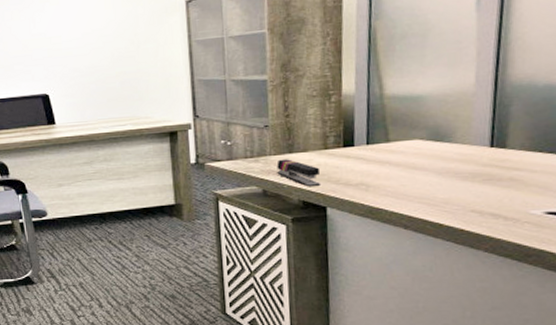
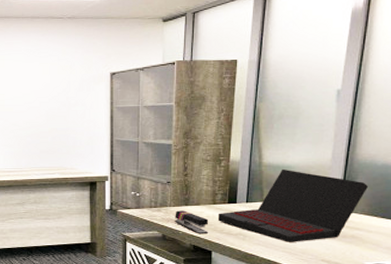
laptop: none [331,99,528,191] -> present [217,168,369,242]

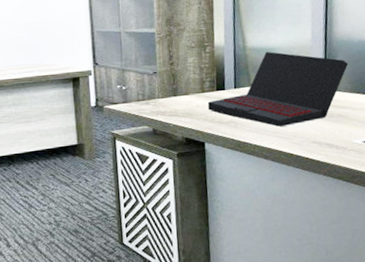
stapler: present [175,210,209,235] -> none [164,101,200,126]

